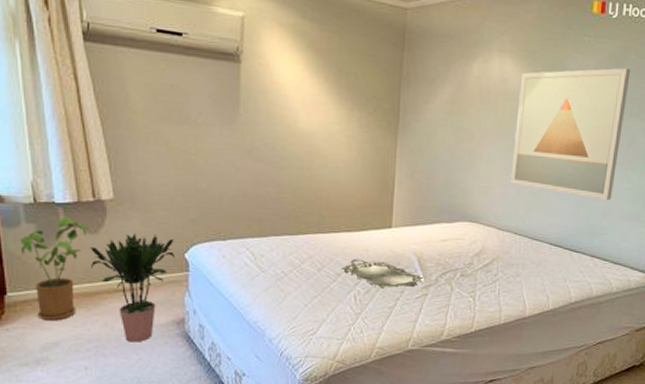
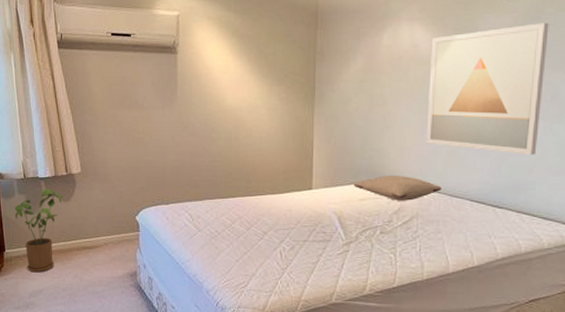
potted plant: present [90,234,176,342] -> none [64,201,129,291]
serving tray: present [341,259,424,288] -> none [268,218,344,245]
pillow: none [435,215,523,243] -> present [353,176,442,201]

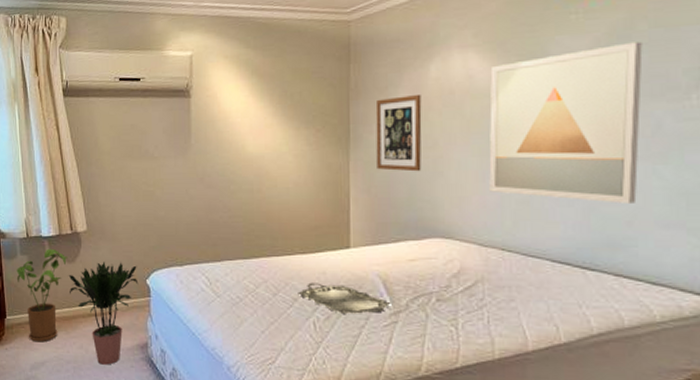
potted plant: none [64,201,129,291] -> present [68,262,139,365]
serving tray: none [268,218,344,245] -> present [298,282,391,314]
wall art: none [336,58,375,125] -> present [375,93,422,172]
pillow: present [353,176,442,201] -> none [400,231,513,261]

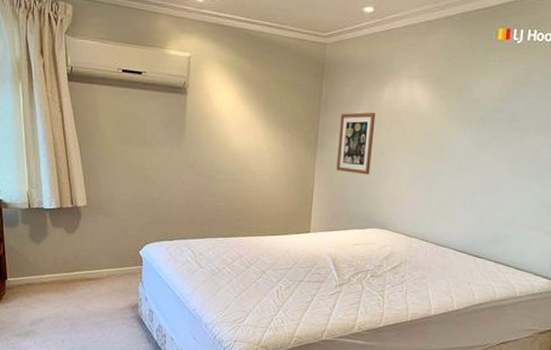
house plant: present [16,248,68,342] -> none [18,219,68,302]
potted plant: present [68,262,139,365] -> none [68,234,132,322]
serving tray: present [298,282,391,314] -> none [266,259,338,285]
wall art: present [489,41,643,204] -> none [418,88,535,211]

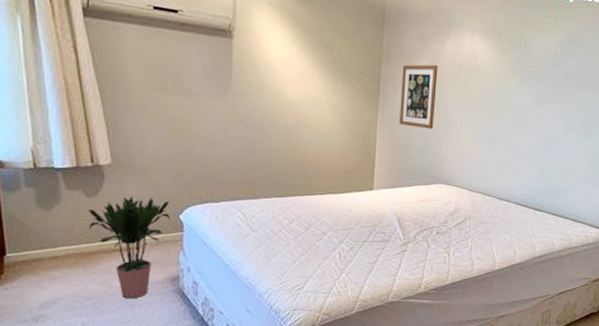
potted plant: none [68,234,132,322] -> present [88,197,171,299]

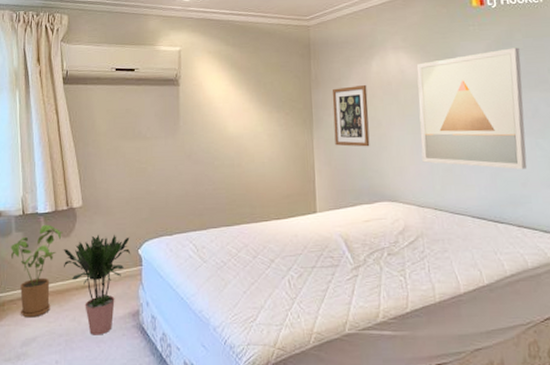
house plant: none [19,181,88,280] -> present [10,224,63,318]
wall art: none [480,46,586,164] -> present [417,47,527,169]

